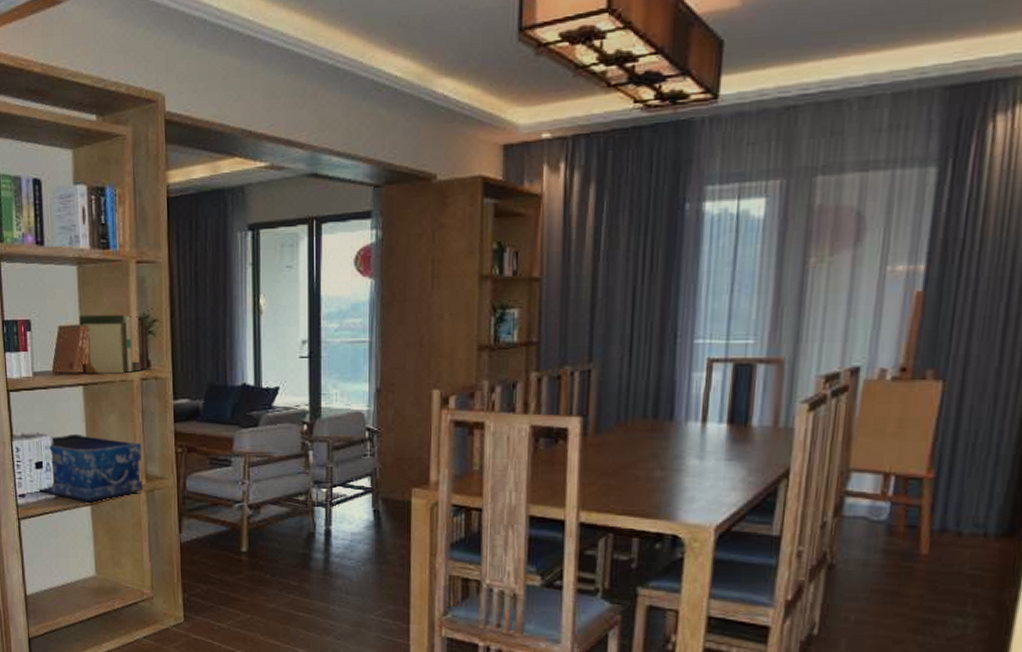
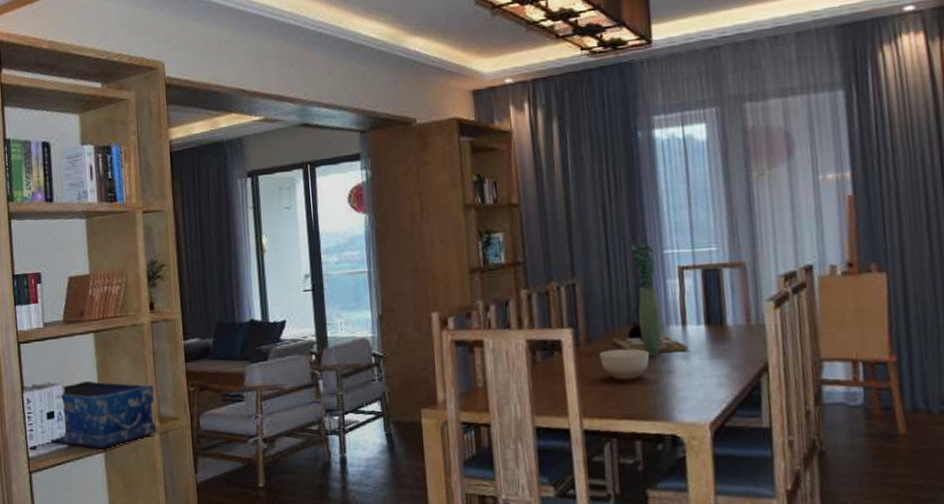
books: present [79,314,152,374] -> none [88,261,162,321]
bowl: none [607,442,662,475] -> present [599,348,650,380]
tea set: none [623,401,705,449] -> present [612,308,688,352]
vase: none [655,325,683,453] -> present [630,239,662,357]

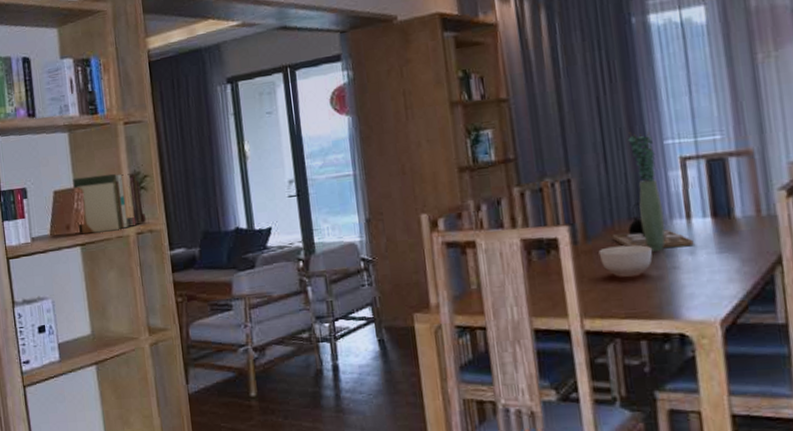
storage box: present [49,380,156,450] -> none [41,293,146,362]
books: none [88,261,162,321] -> present [73,173,147,235]

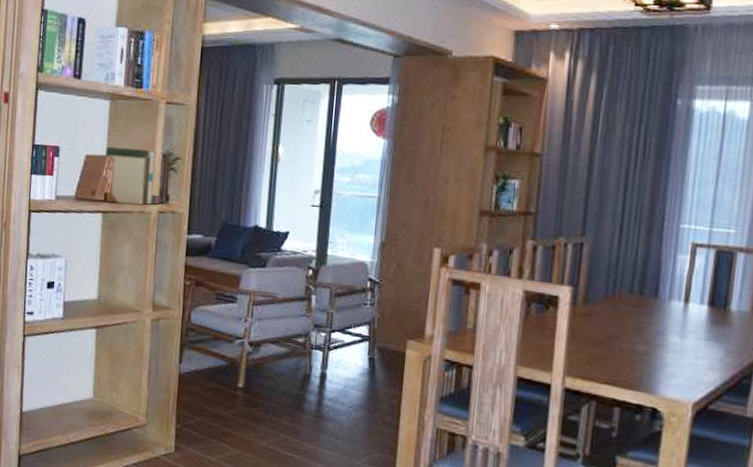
bowl: present [598,244,653,278] -> none [594,314,646,347]
tea set: present [611,202,694,248] -> none [610,278,686,328]
vase: present [628,131,665,253] -> none [640,208,670,328]

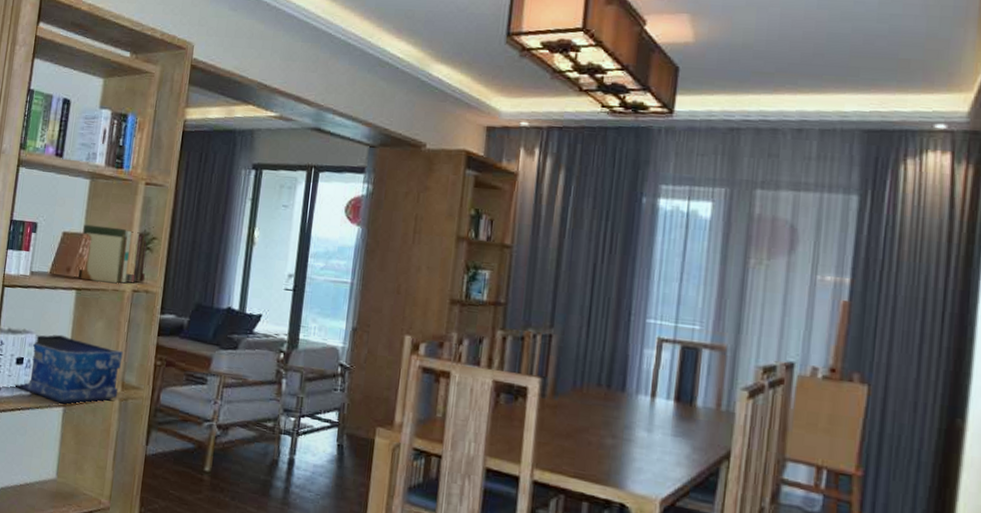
storage box: none [46,257,153,326] -> present [13,334,123,404]

